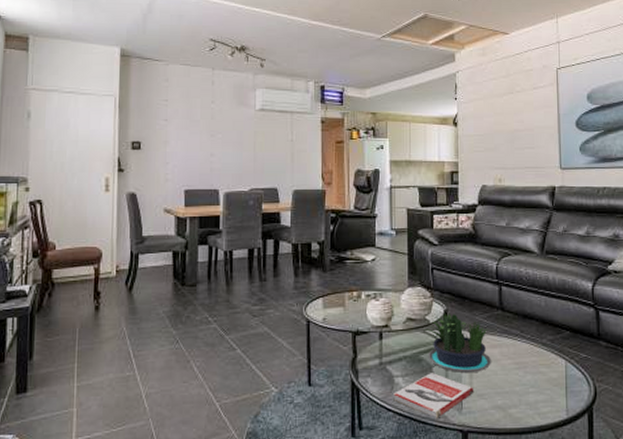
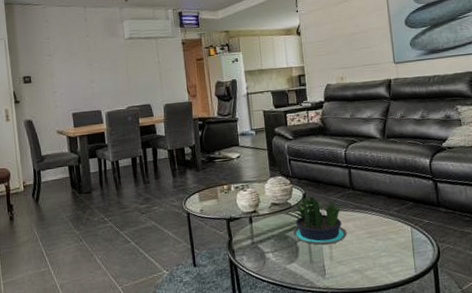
book: present [393,373,474,419] -> none [266,247,335,285]

